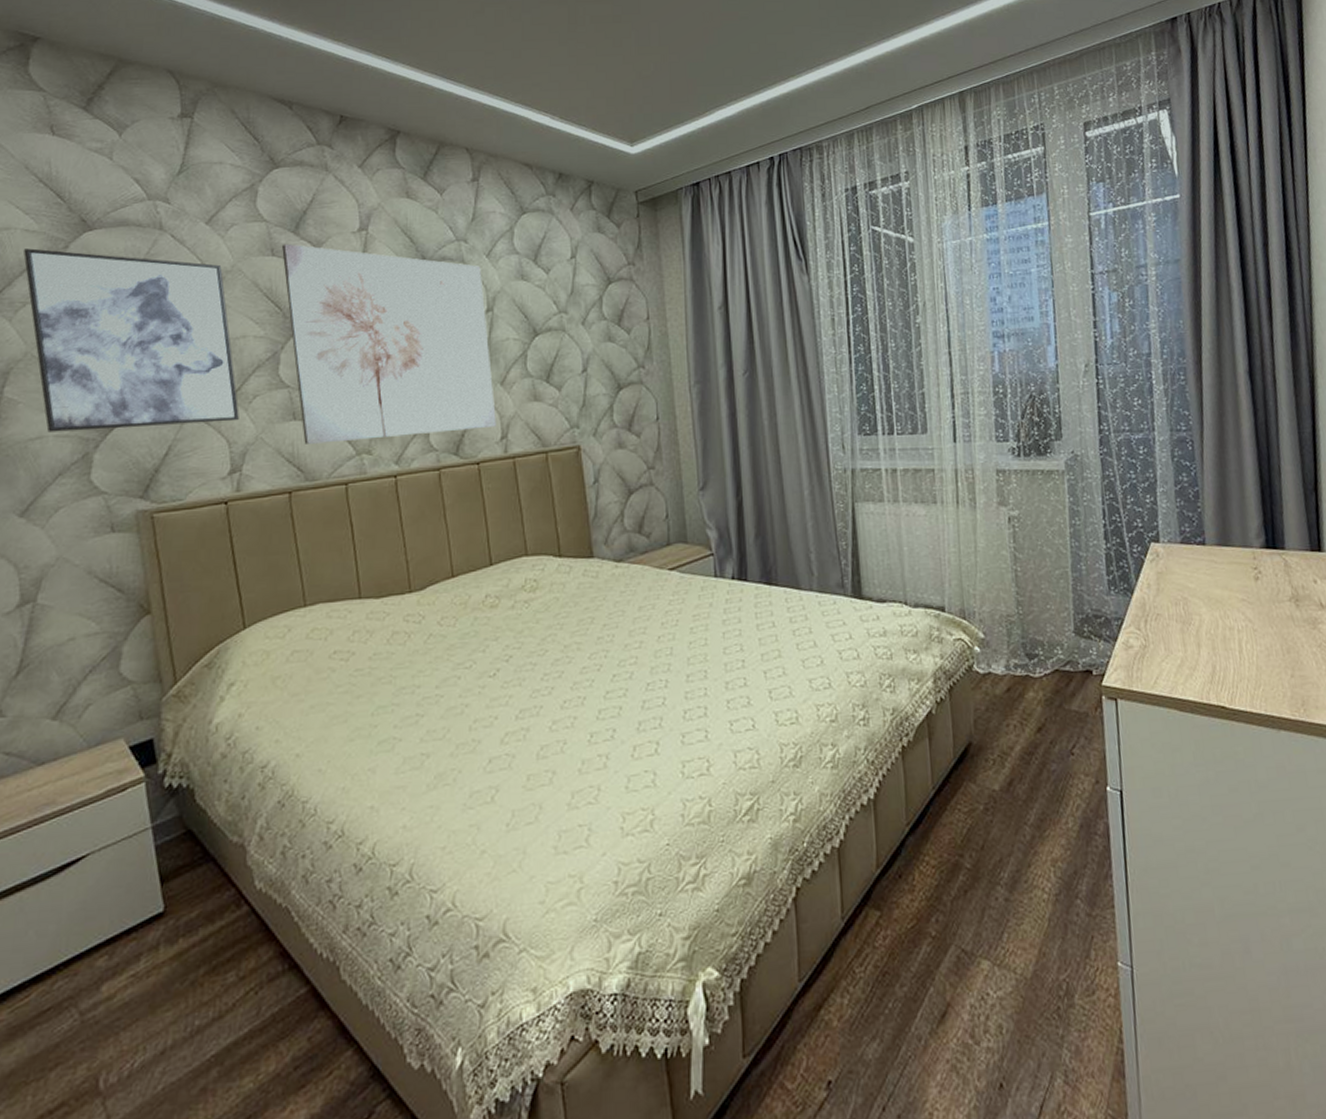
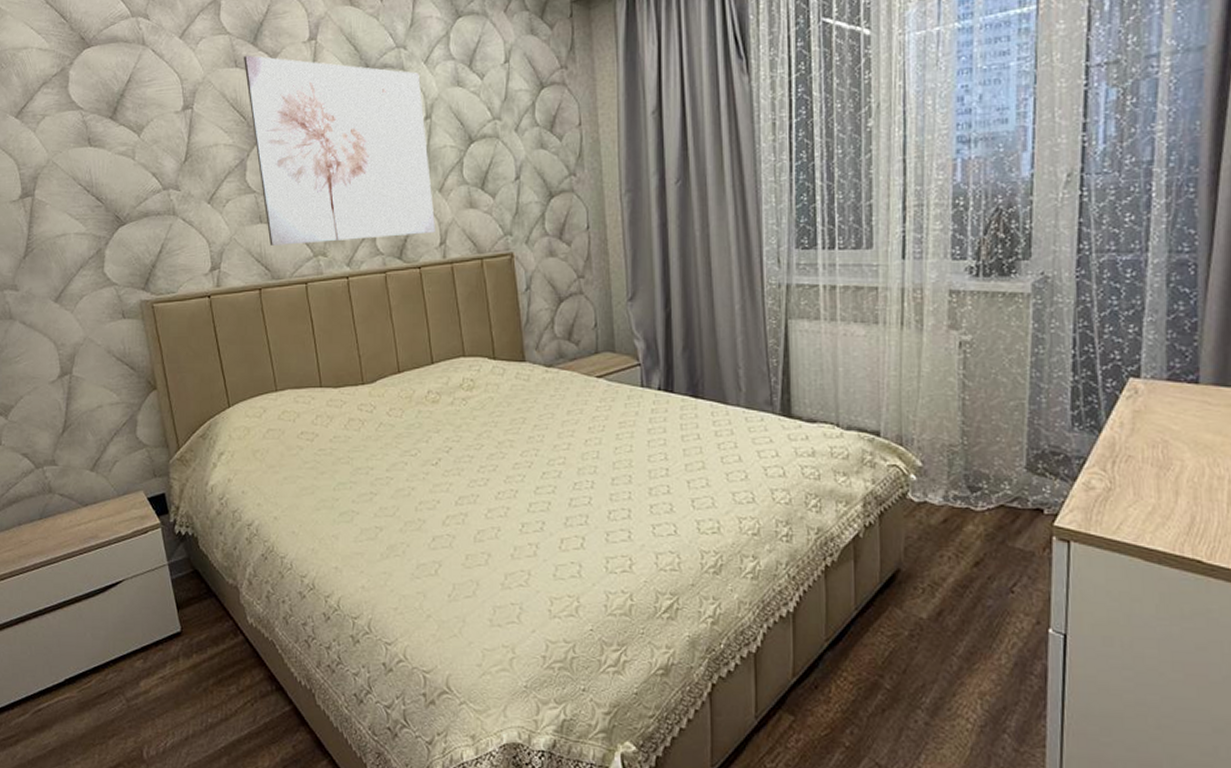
wall art: present [23,248,239,433] -> none [40,65,216,230]

